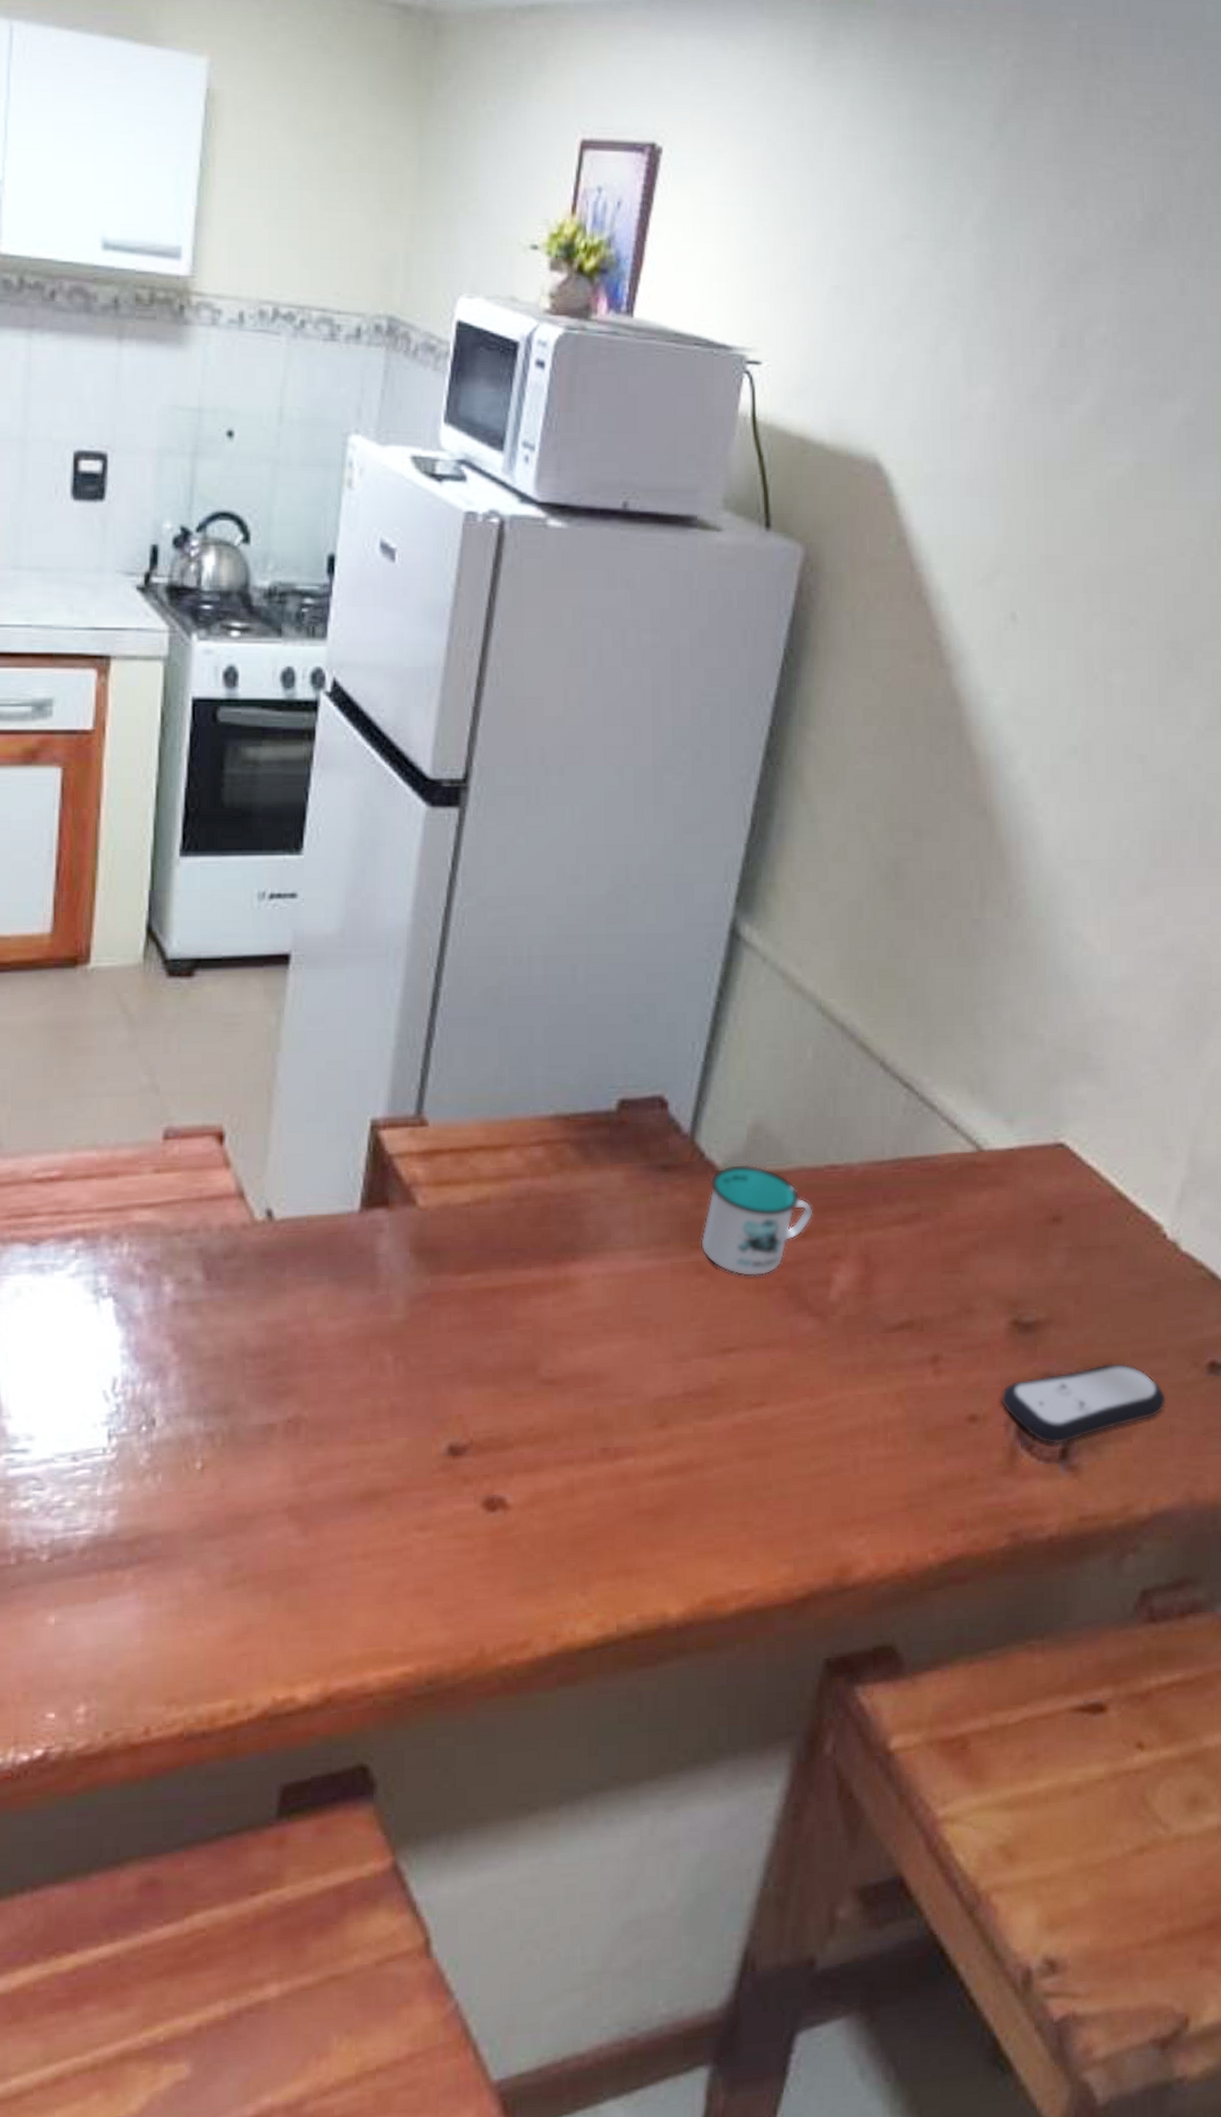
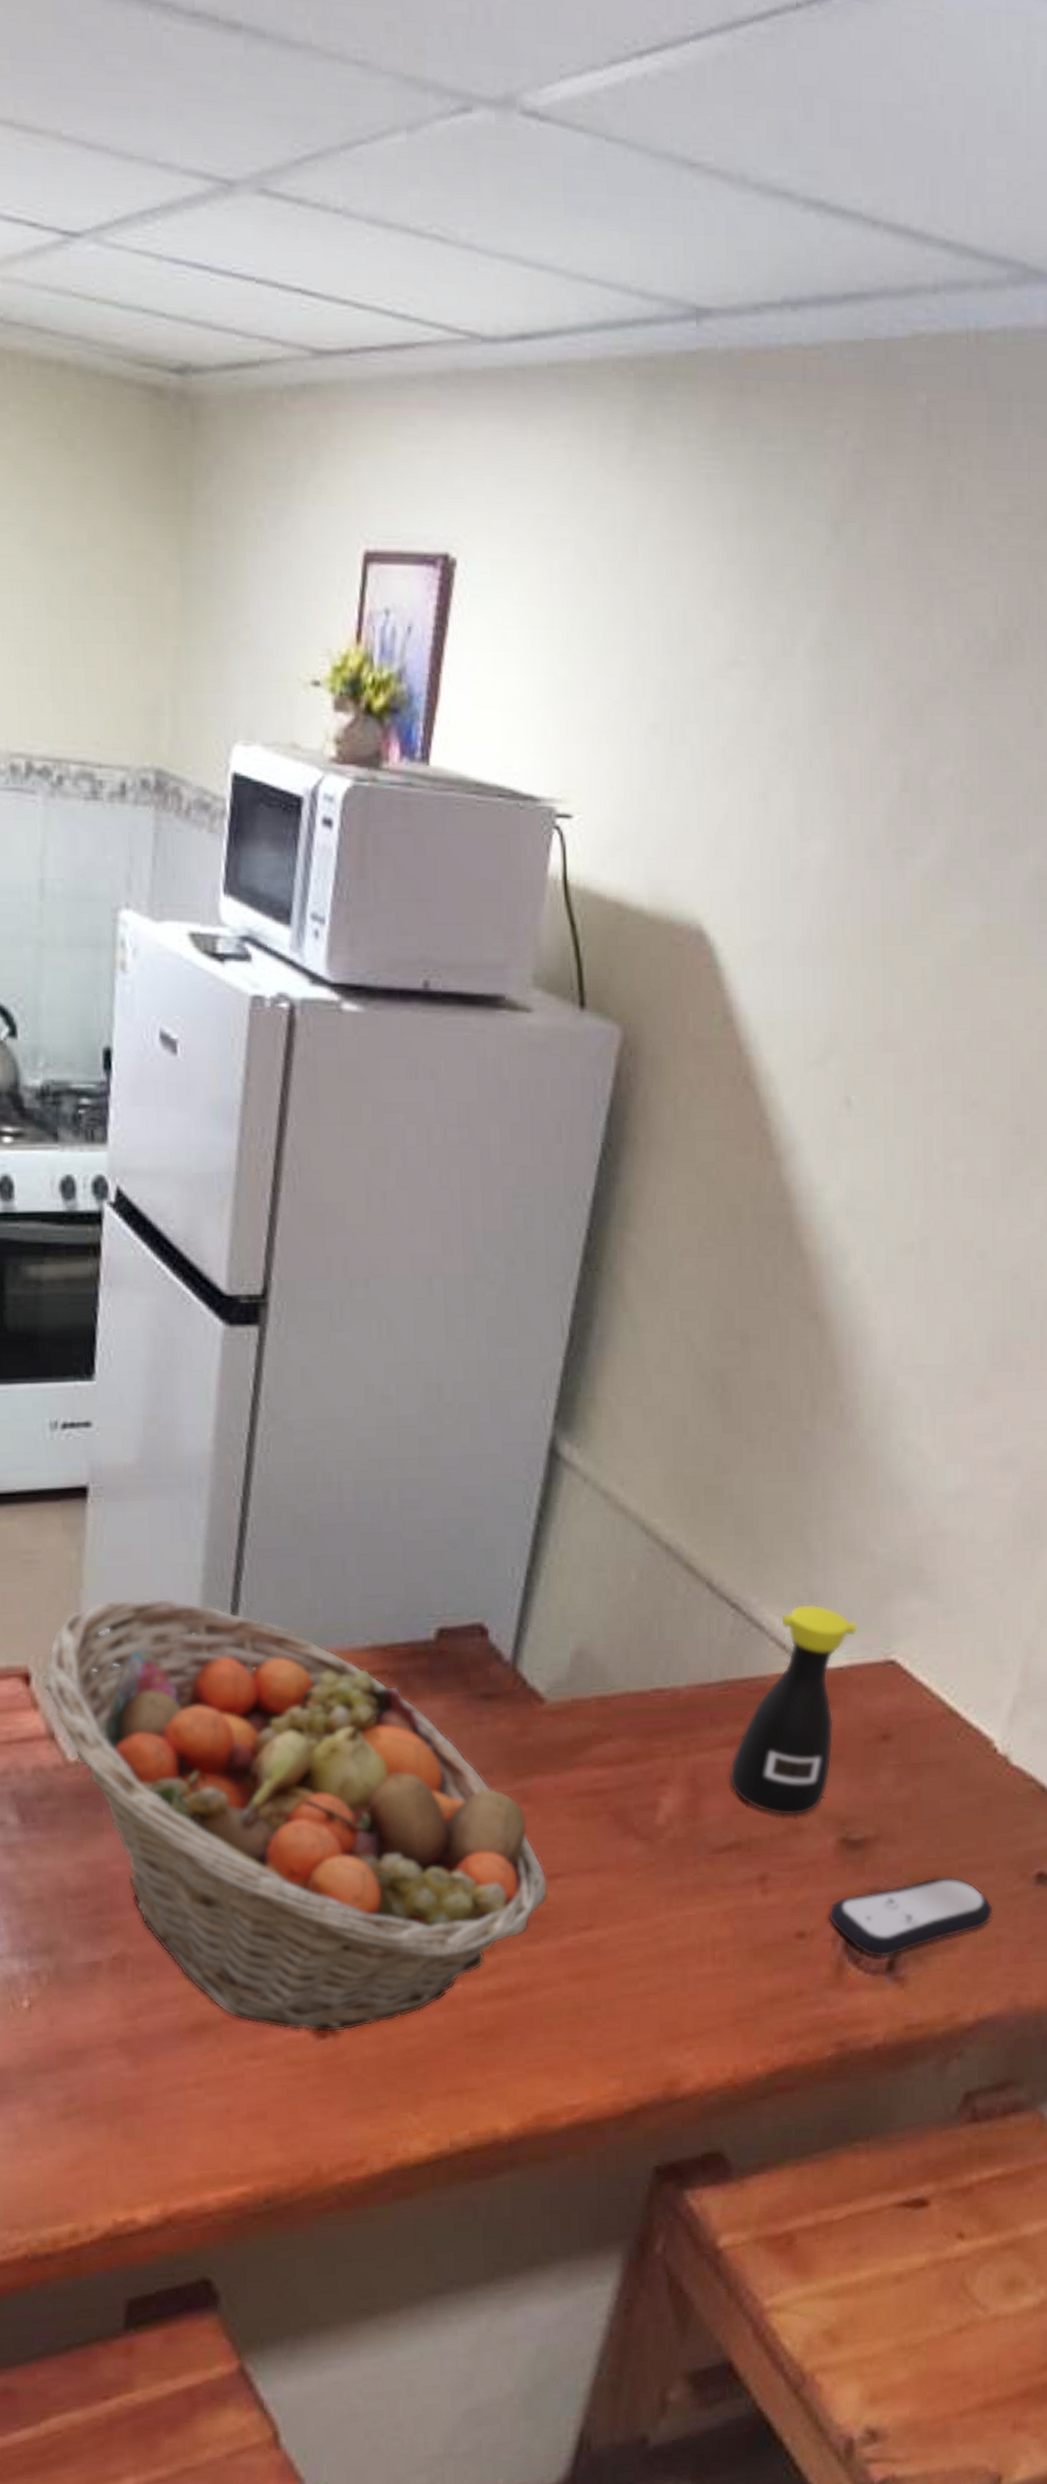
fruit basket: none [236,1062,722,1506] -> present [43,1598,548,2033]
mug: present [701,1163,813,1277] -> none [525,1690,639,1803]
bottle: none [902,1086,1028,1297] -> present [729,1604,858,1817]

